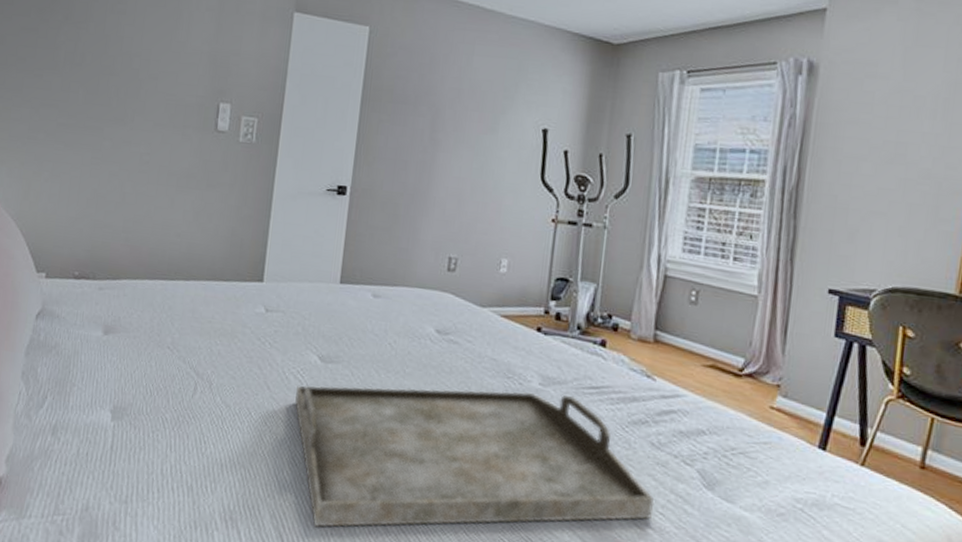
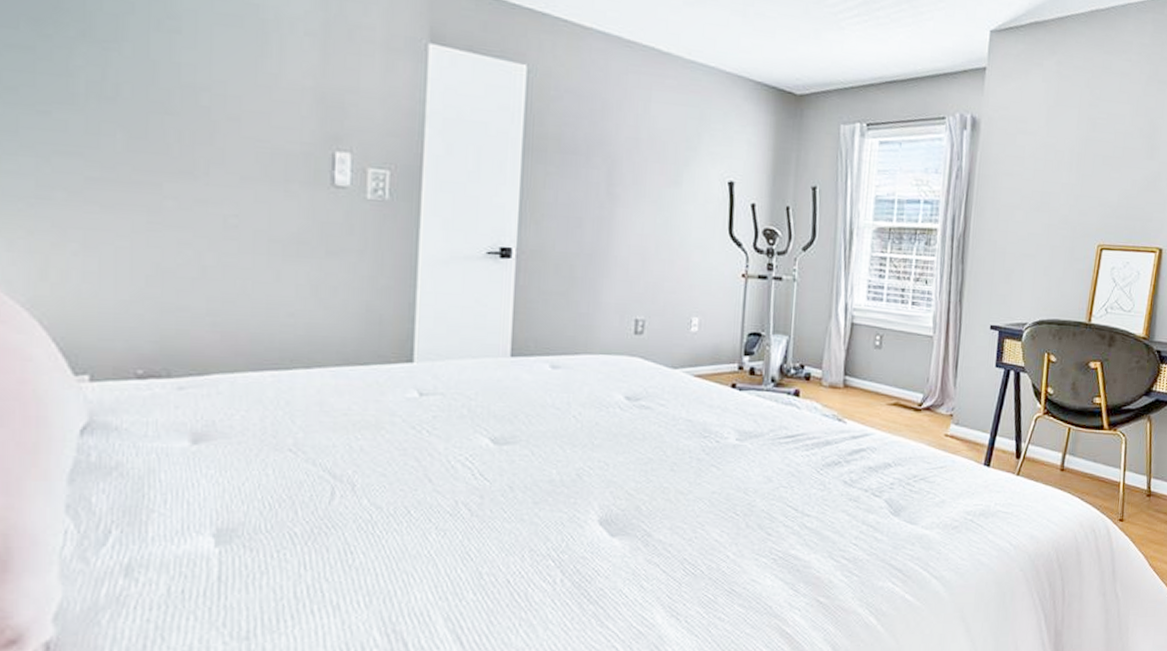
serving tray: present [295,385,655,528] -> none [465,447,849,622]

